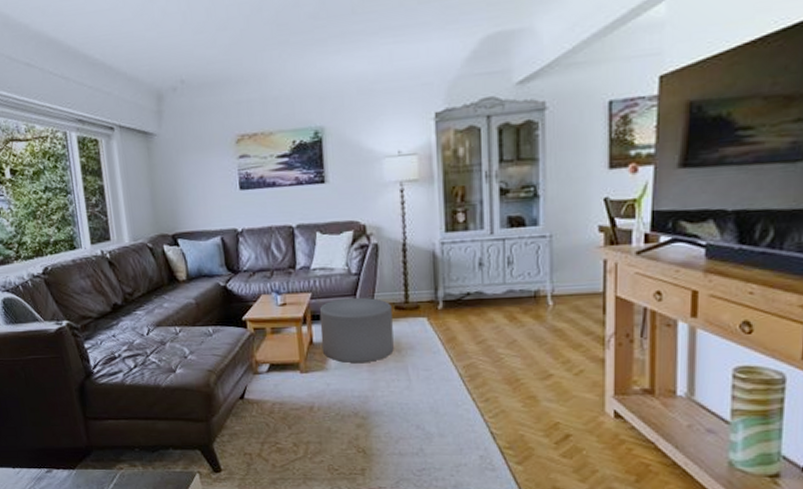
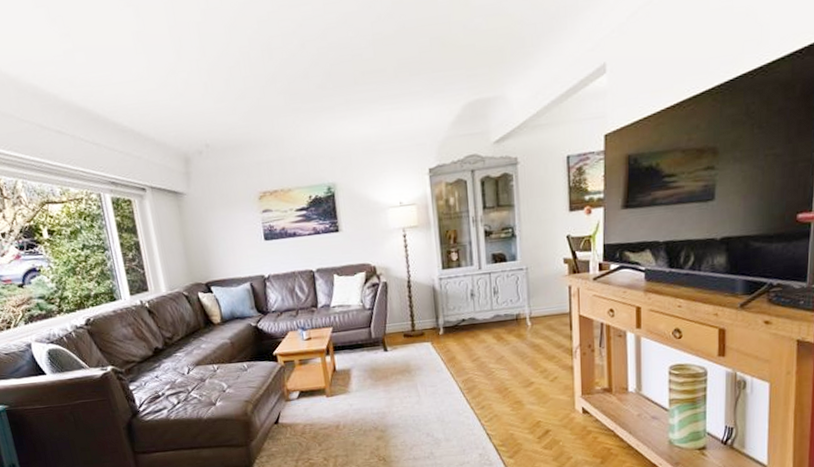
pouf: present [319,297,394,363] -> none [340,328,405,385]

